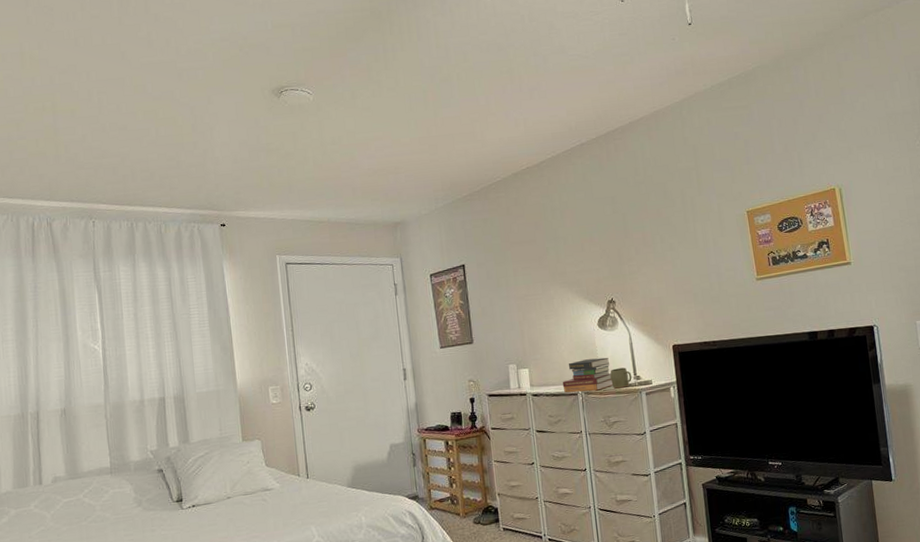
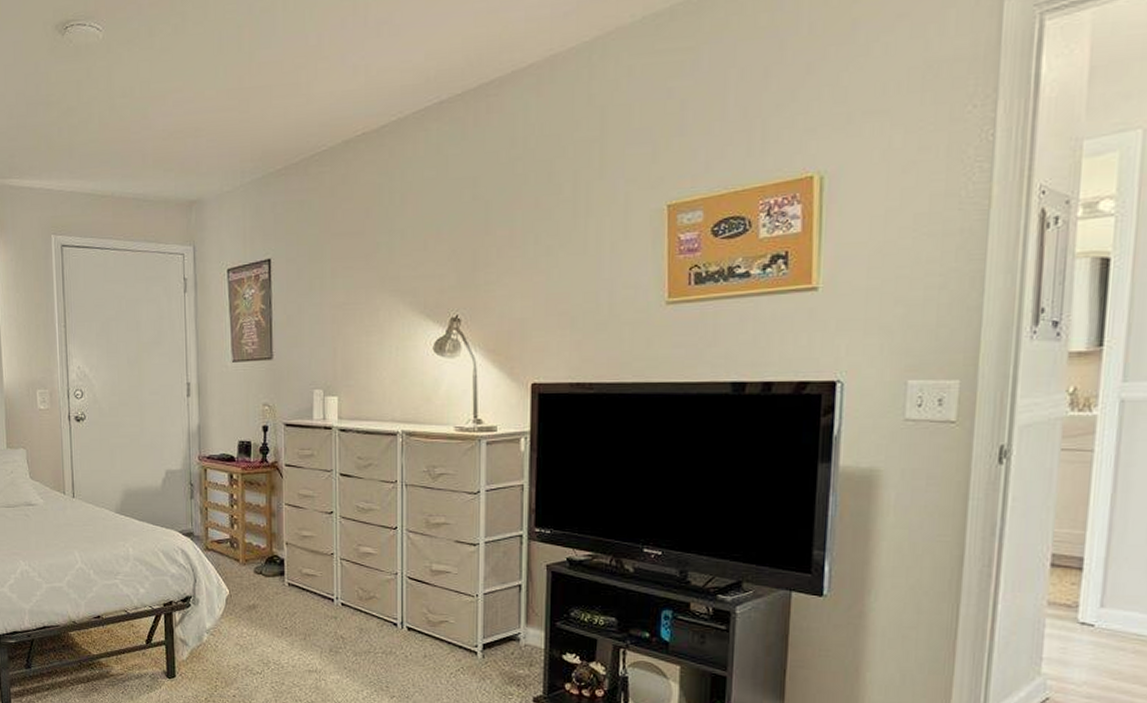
books: present [562,357,613,393] -> none [379,391,444,433]
mug: present [610,367,632,389] -> none [442,406,471,432]

